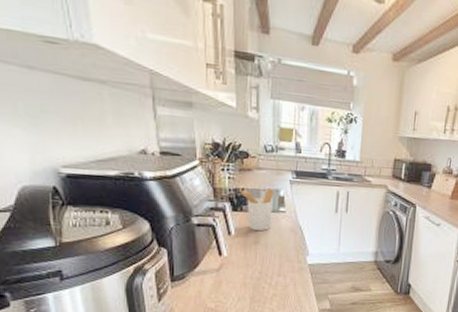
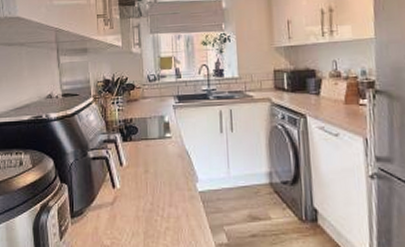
utensil holder: present [238,188,274,232] -> none [127,115,160,160]

